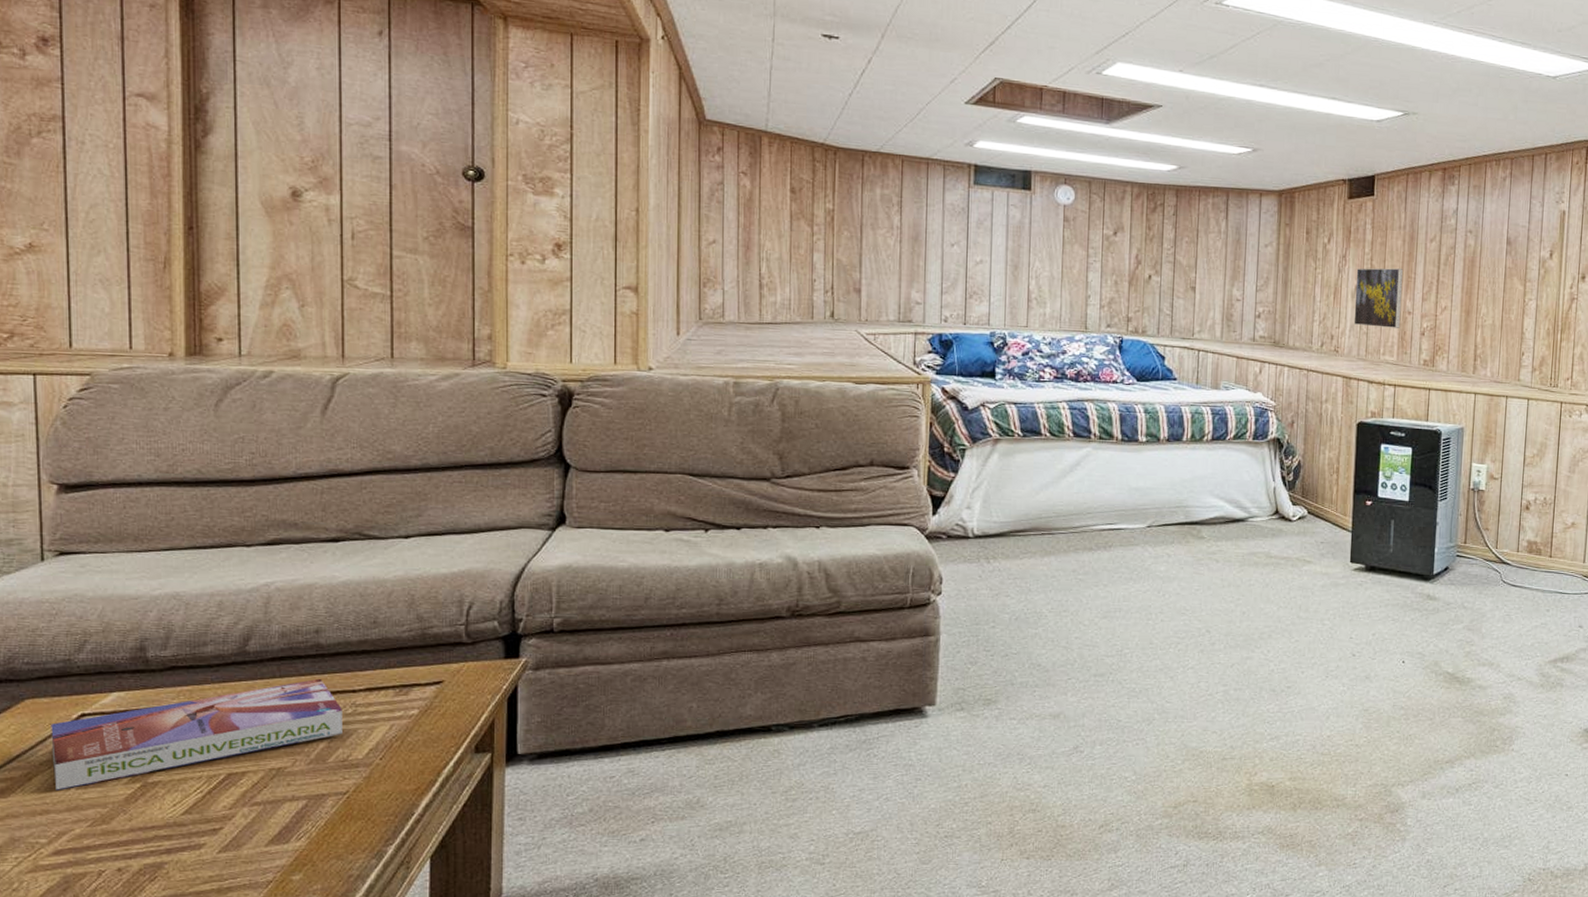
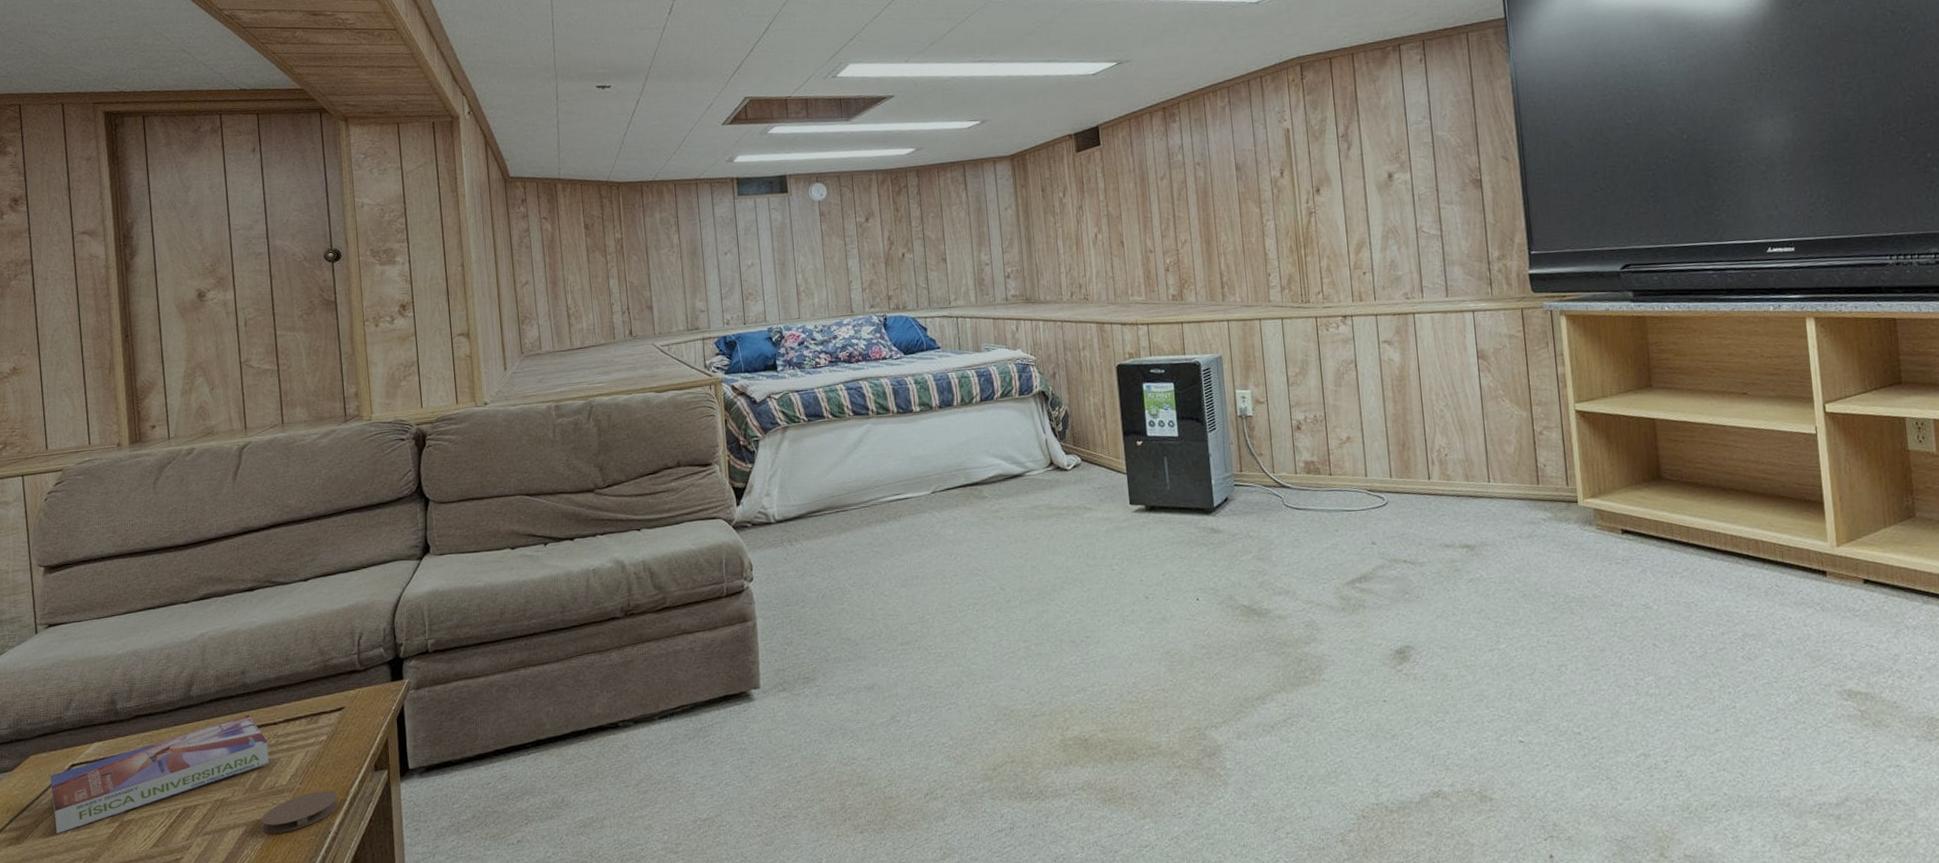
coaster: none [327,769,427,810] -> present [261,791,339,834]
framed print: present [1353,268,1404,328] -> none [1094,210,1145,271]

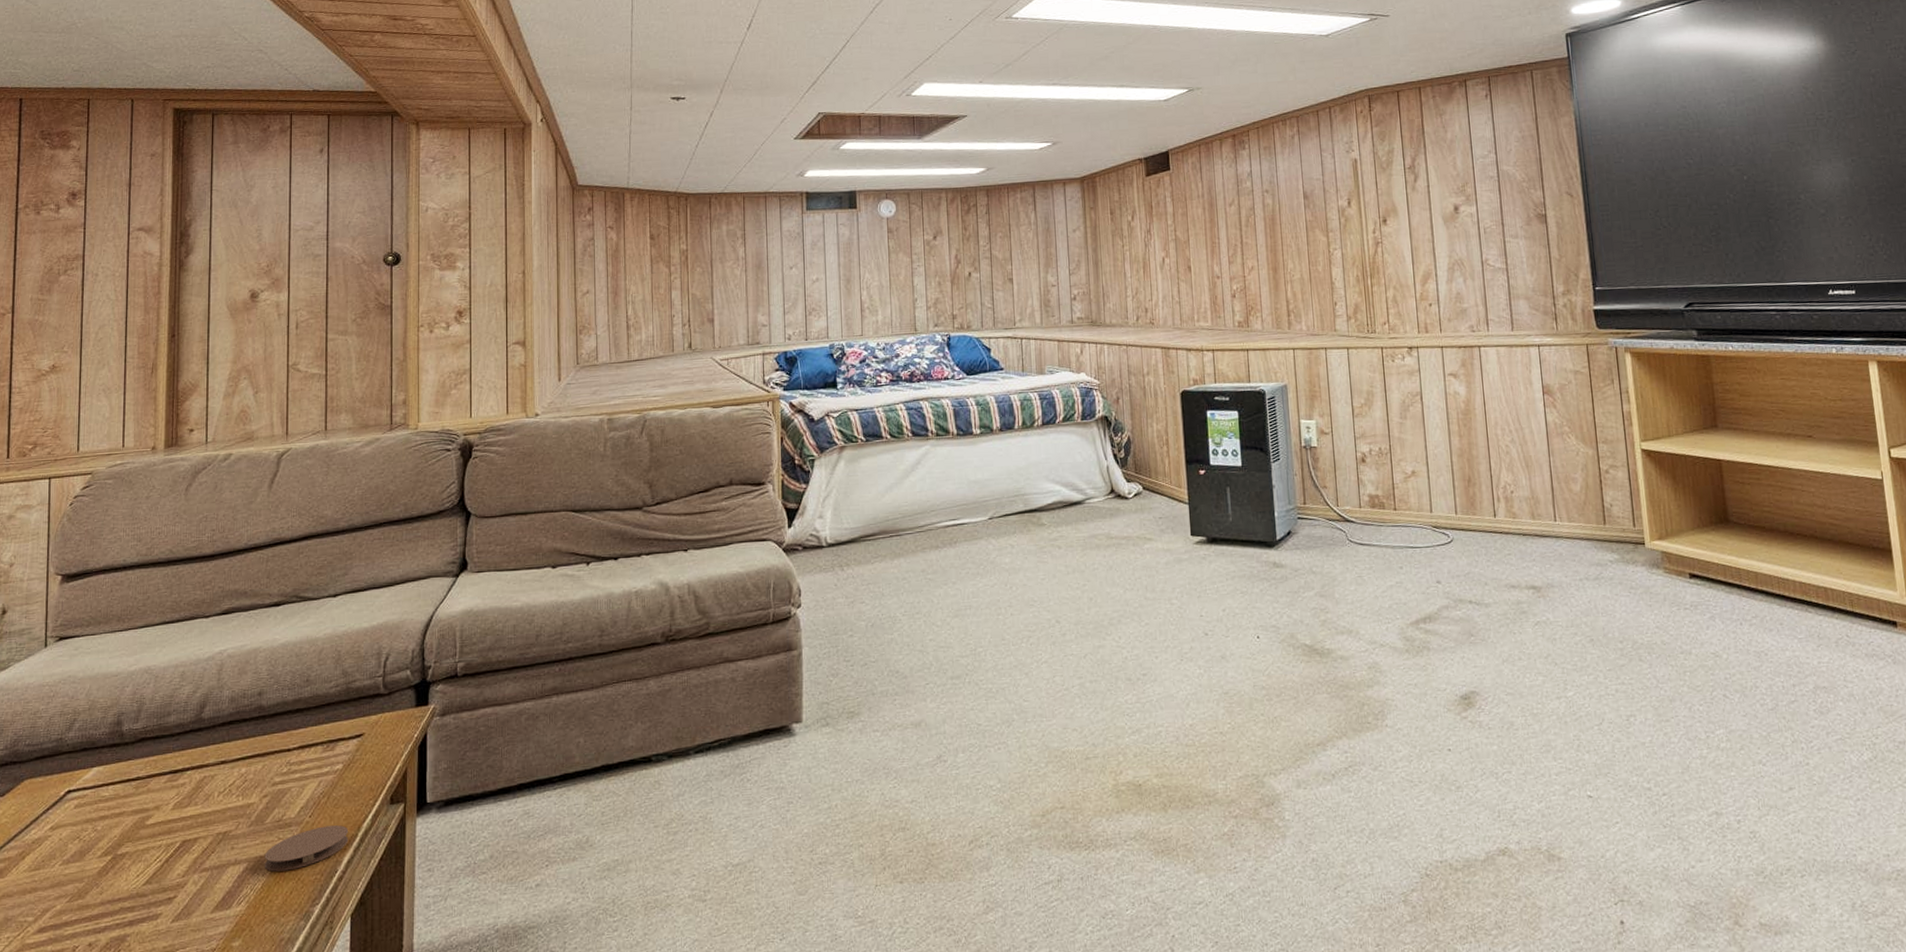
textbook: present [50,714,269,835] -> none [42,739,279,869]

